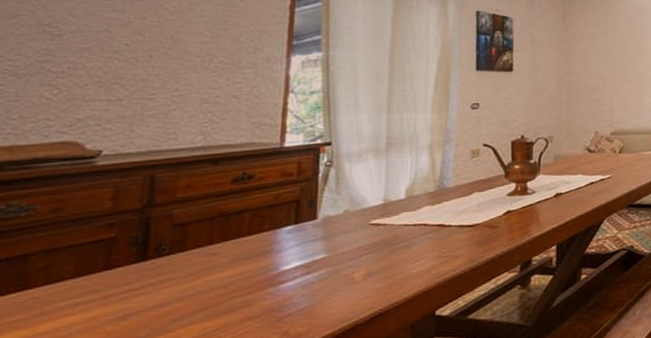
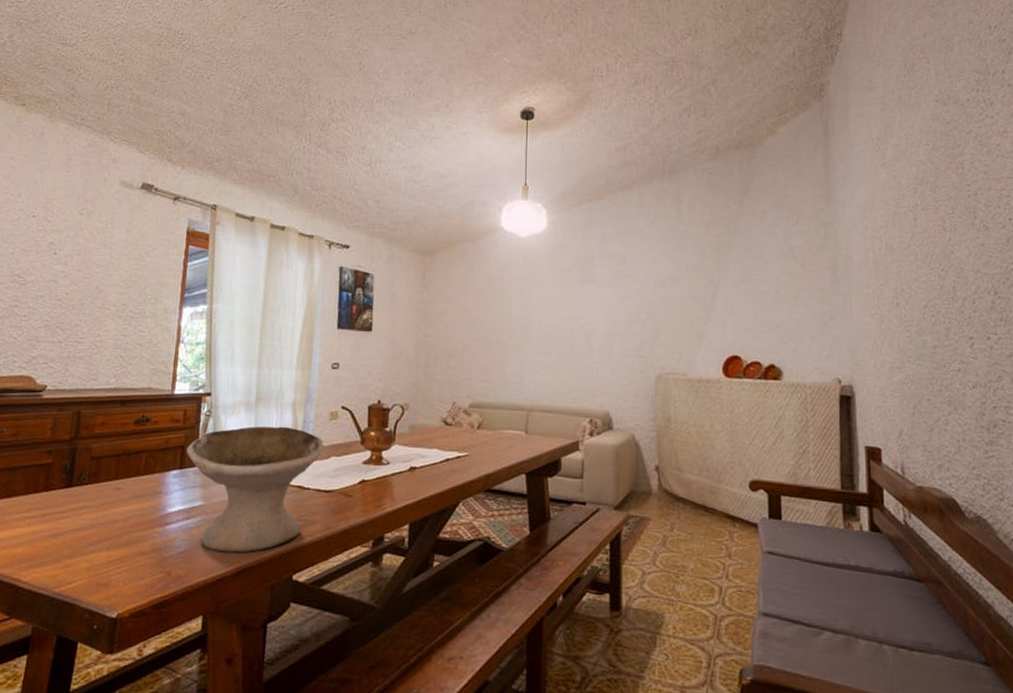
bowl: none [302,168,466,302] -> present [186,426,325,553]

